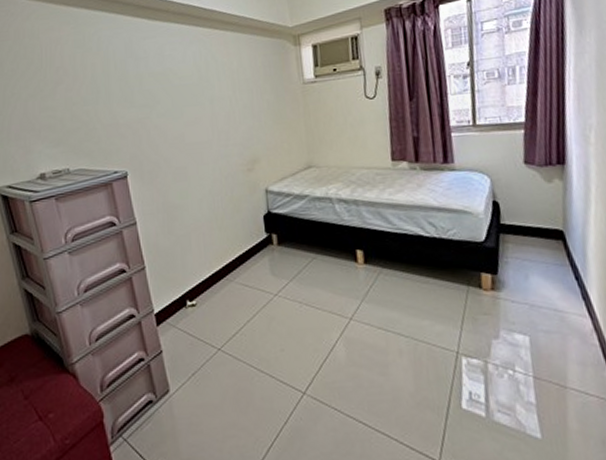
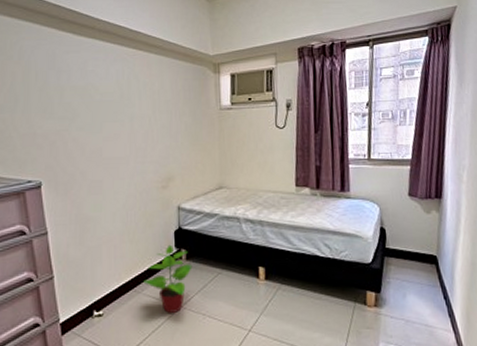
potted plant: none [235,229,285,302] -> present [143,244,193,313]

